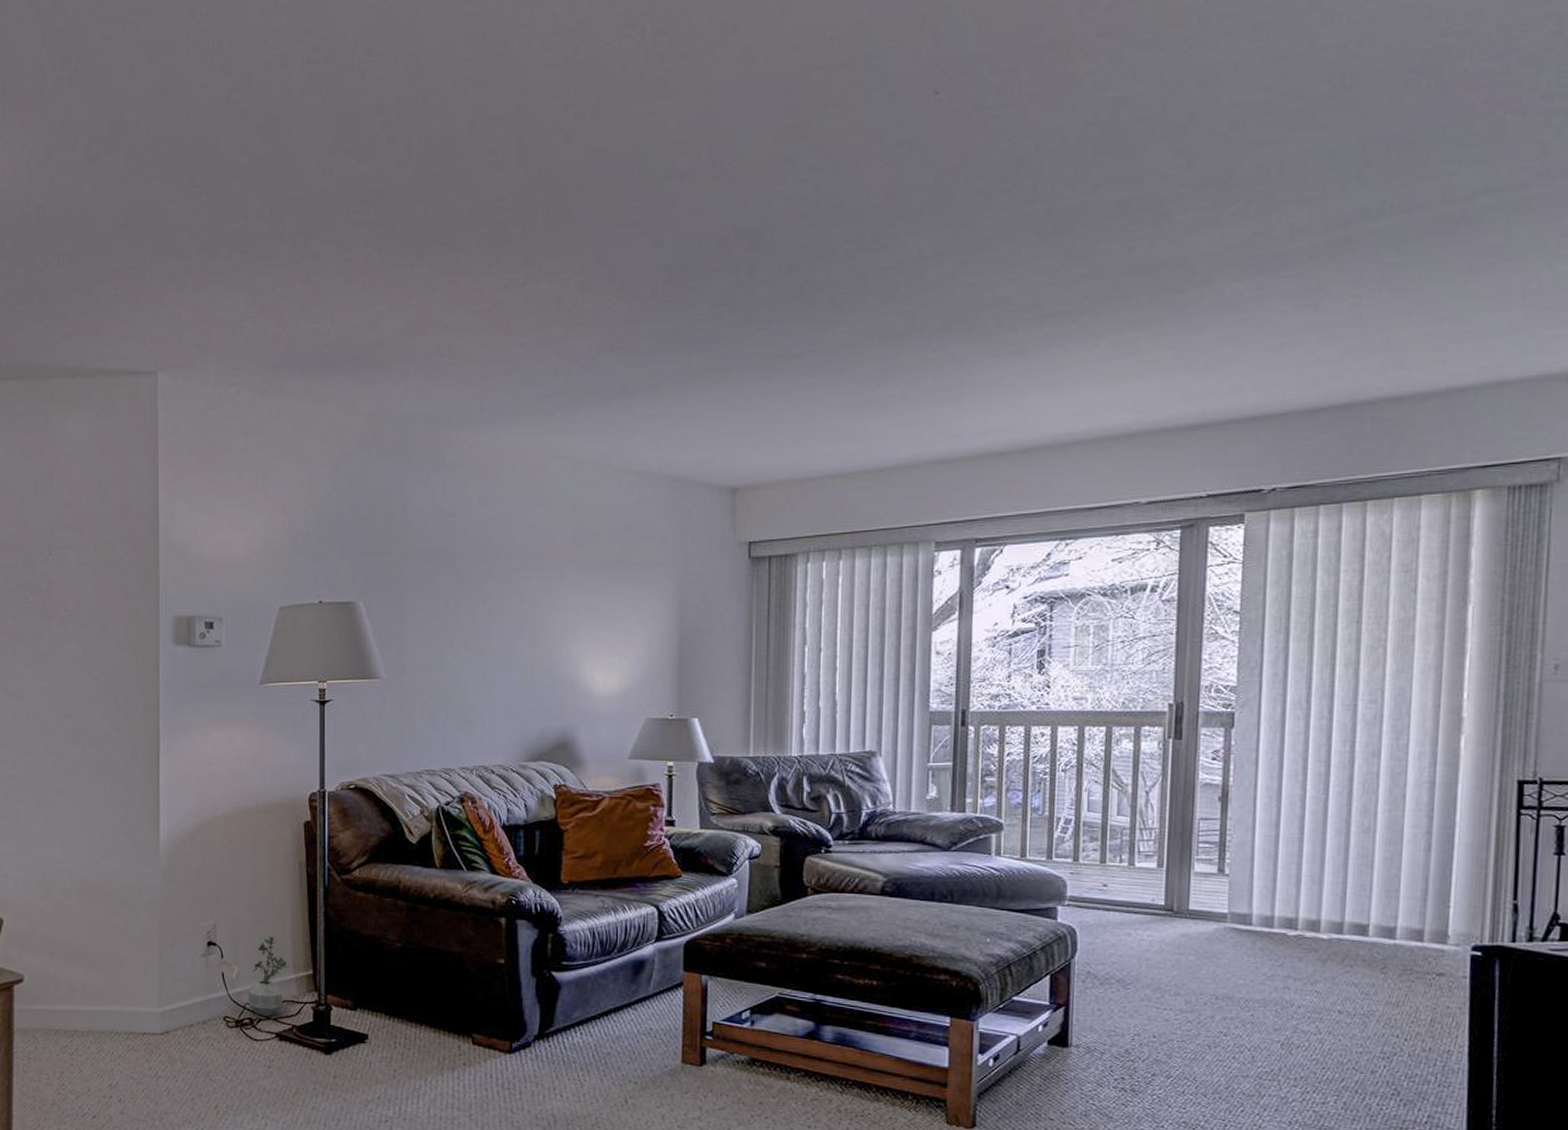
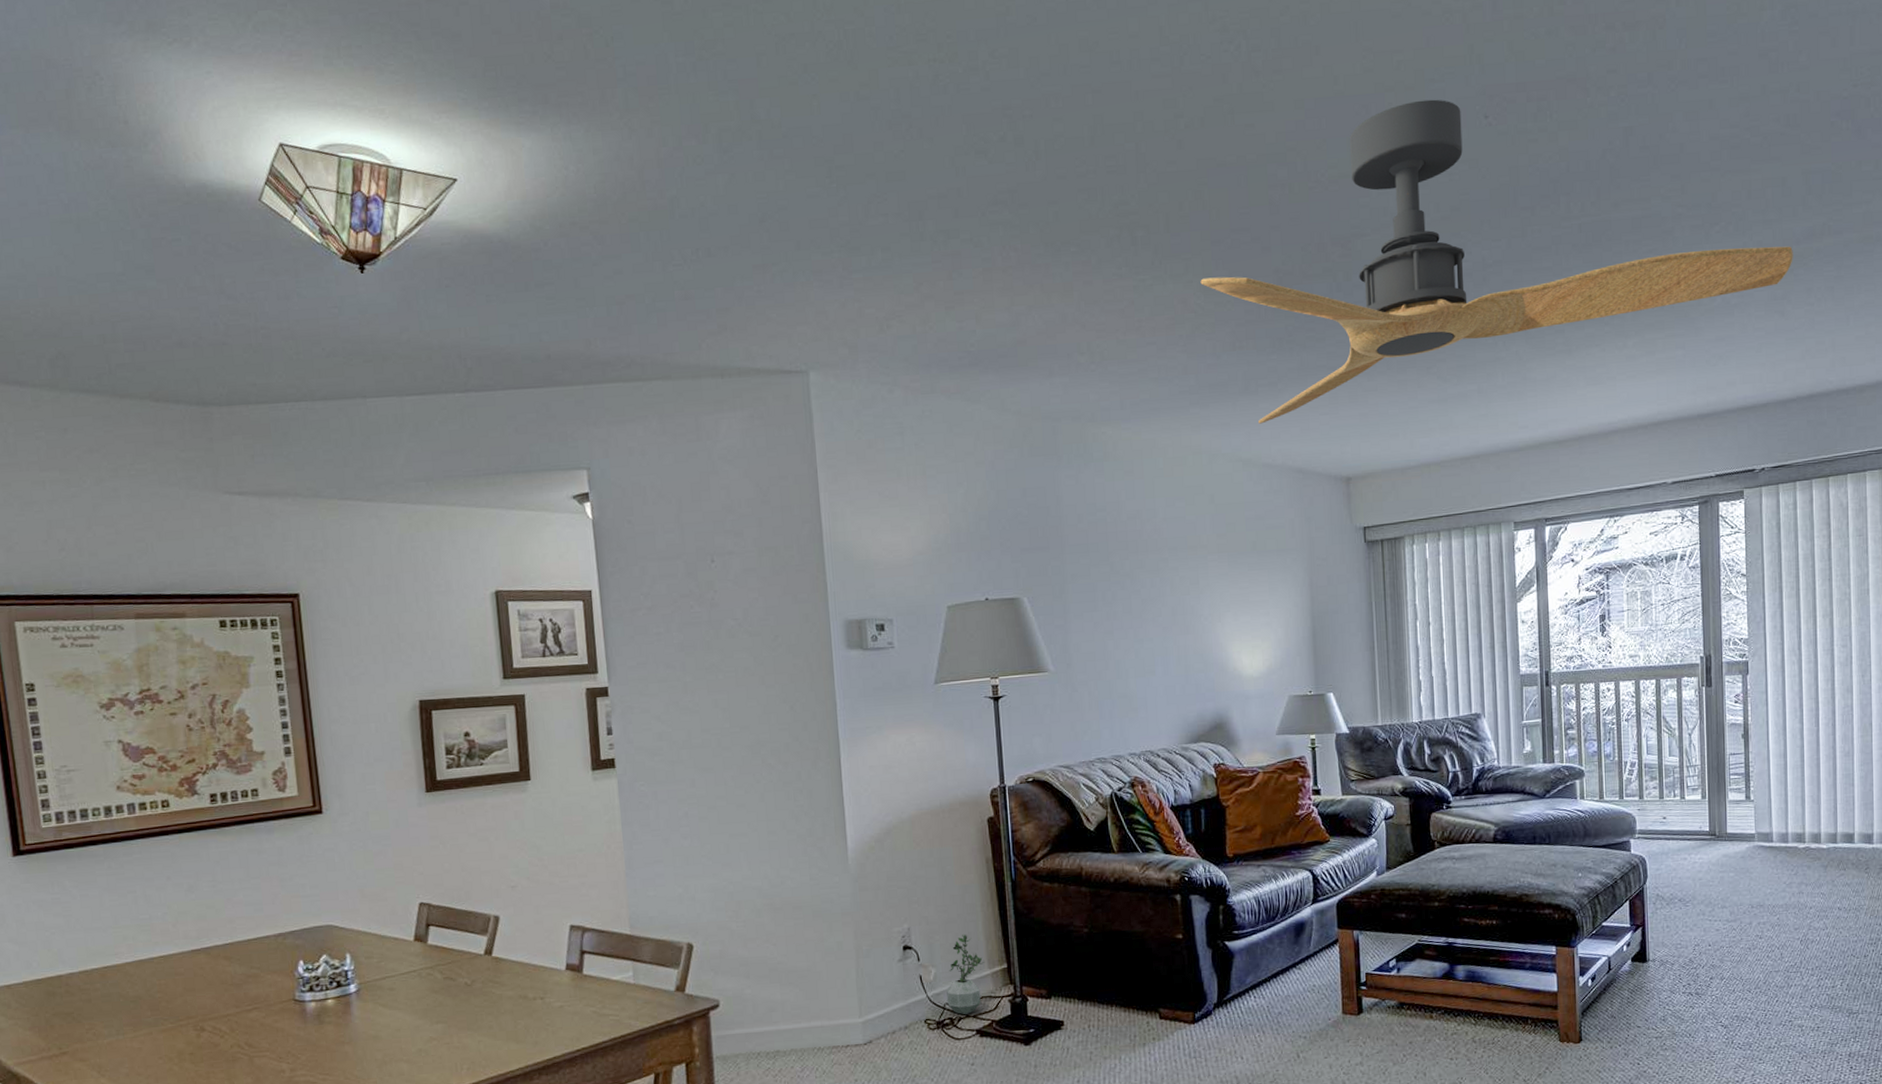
ceiling fan: none [579,76,1338,429] -> present [1200,99,1793,424]

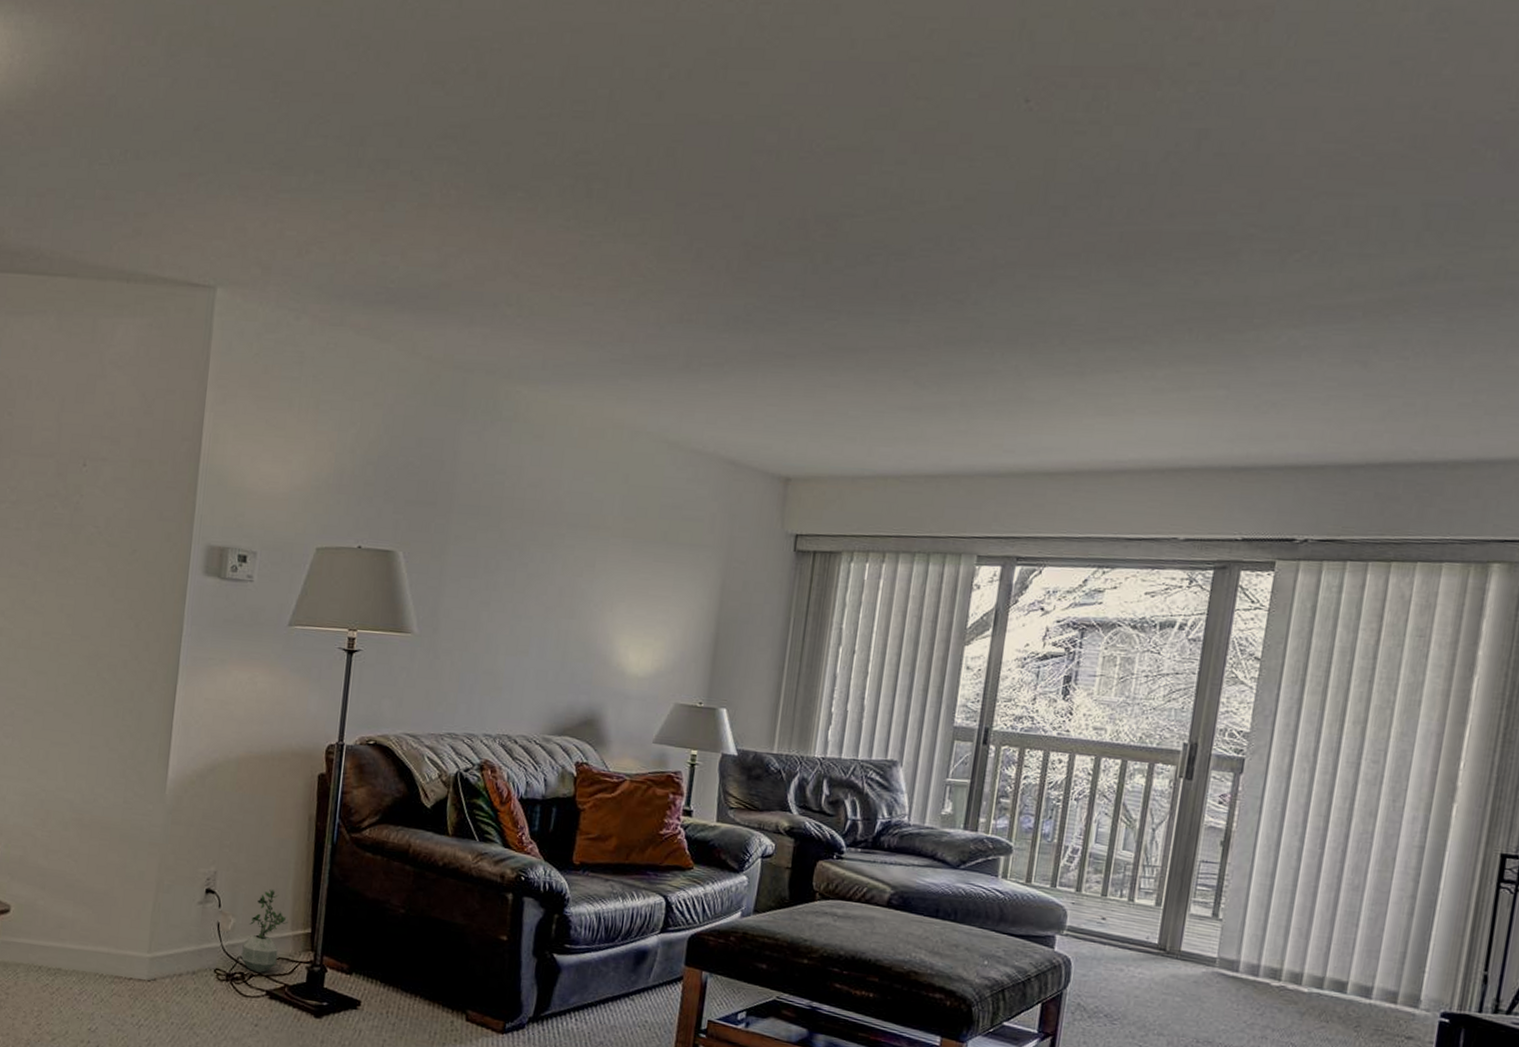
ceiling fan: present [1200,99,1793,424] -> none [656,75,1393,406]

